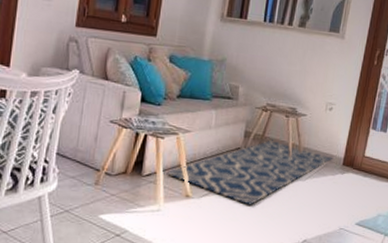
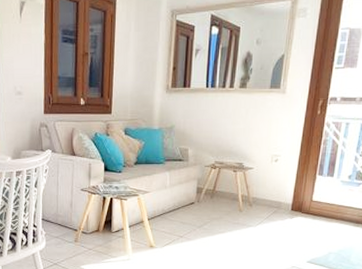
rug: present [166,140,333,205] -> none [132,193,281,251]

